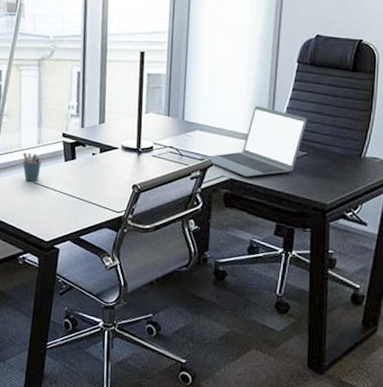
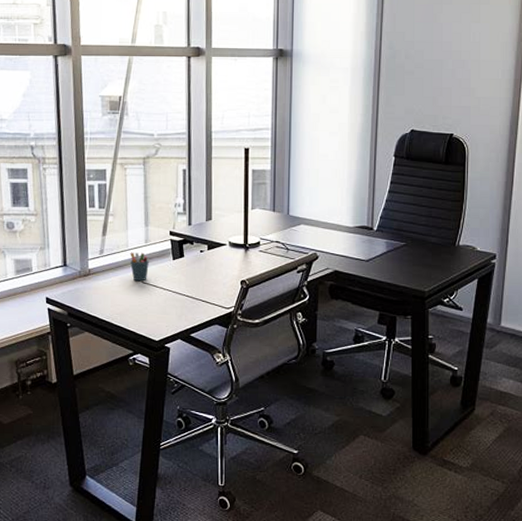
laptop: present [200,105,307,177] -> none [306,198,405,269]

